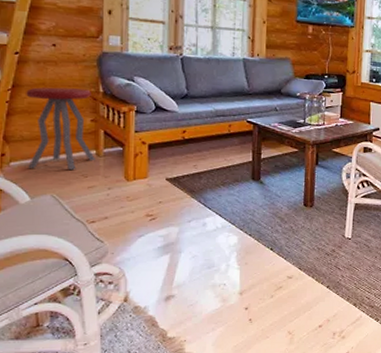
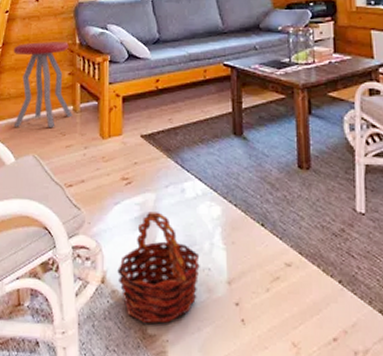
basket: none [140,242,217,329] -> present [117,211,200,323]

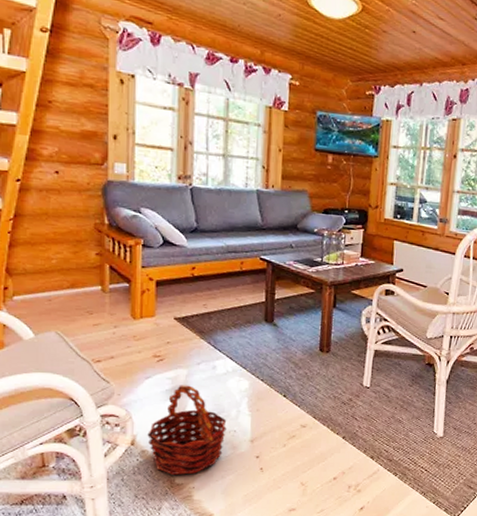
side table: present [13,42,73,127] -> none [28,217,101,306]

